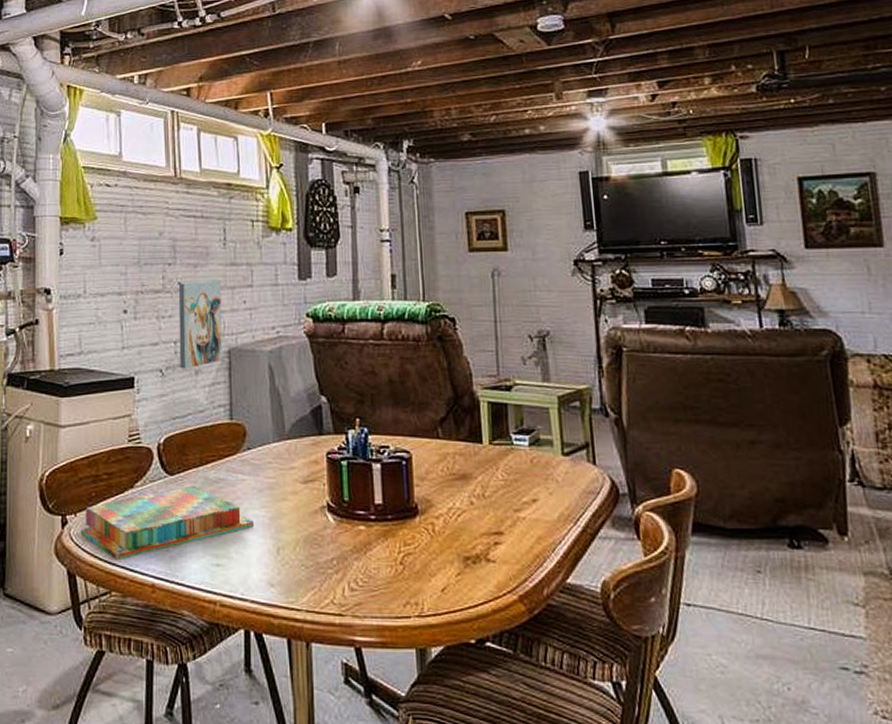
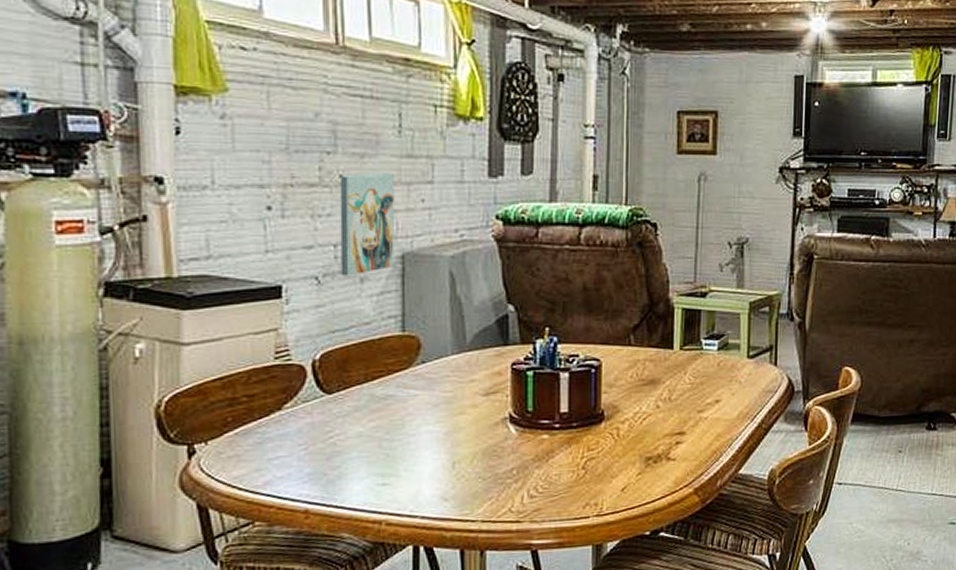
board game: present [80,485,254,559] -> none [213,403,427,488]

